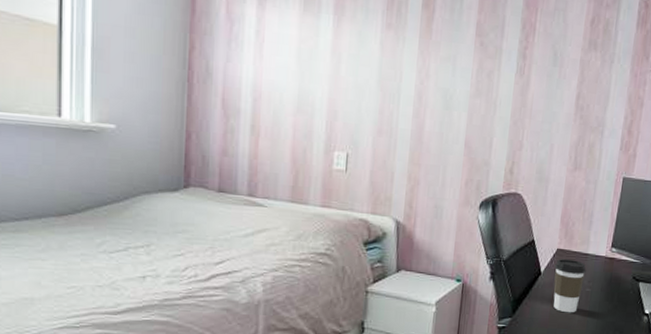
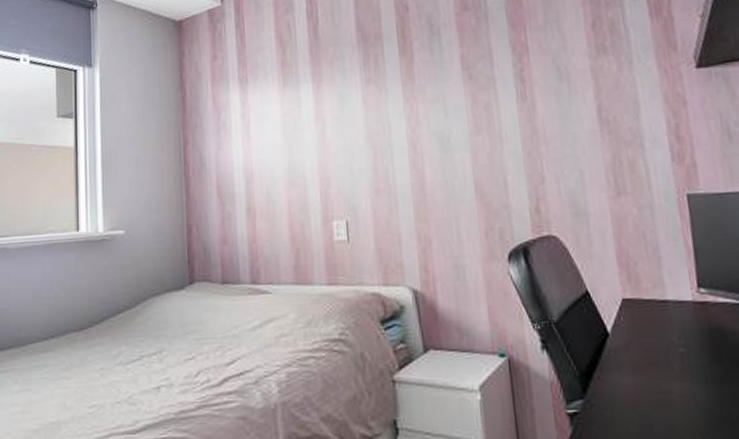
coffee cup: present [553,259,587,313] -> none [625,311,674,386]

